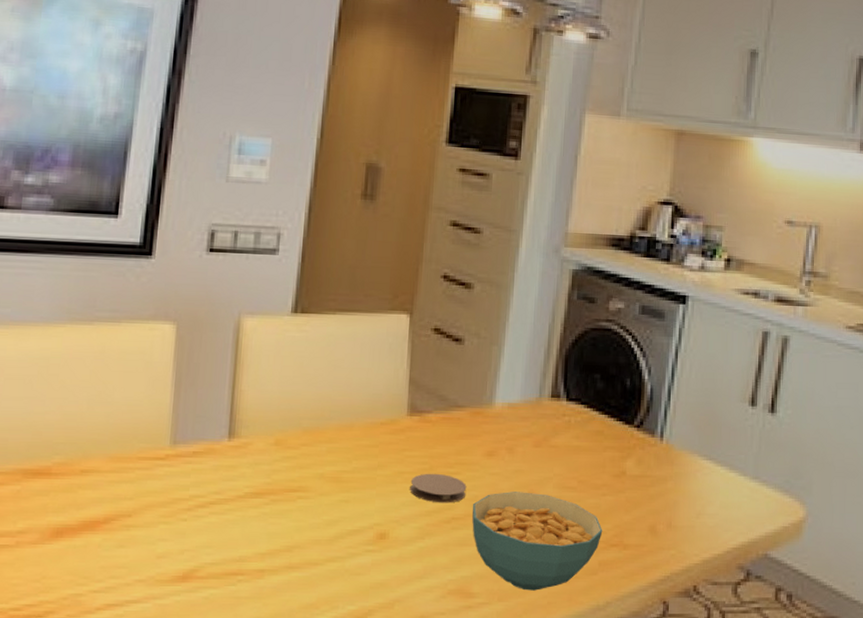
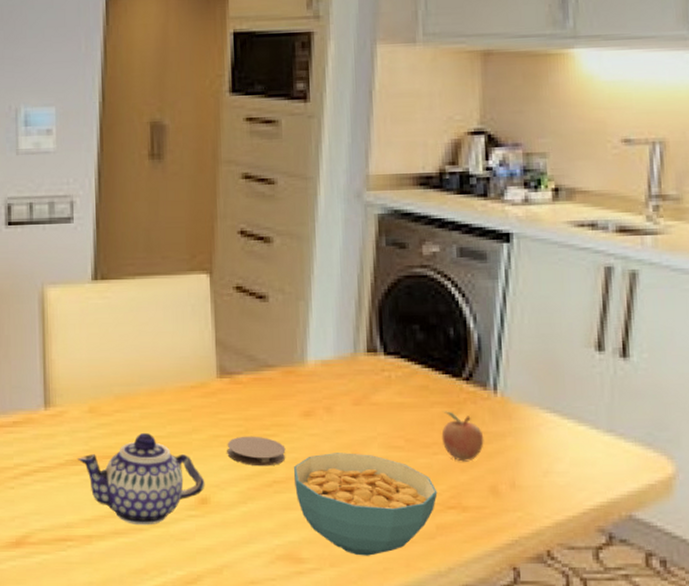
teapot: none [258,468,386,560] -> present [78,433,205,526]
fruit: none [611,455,648,503] -> present [441,411,484,462]

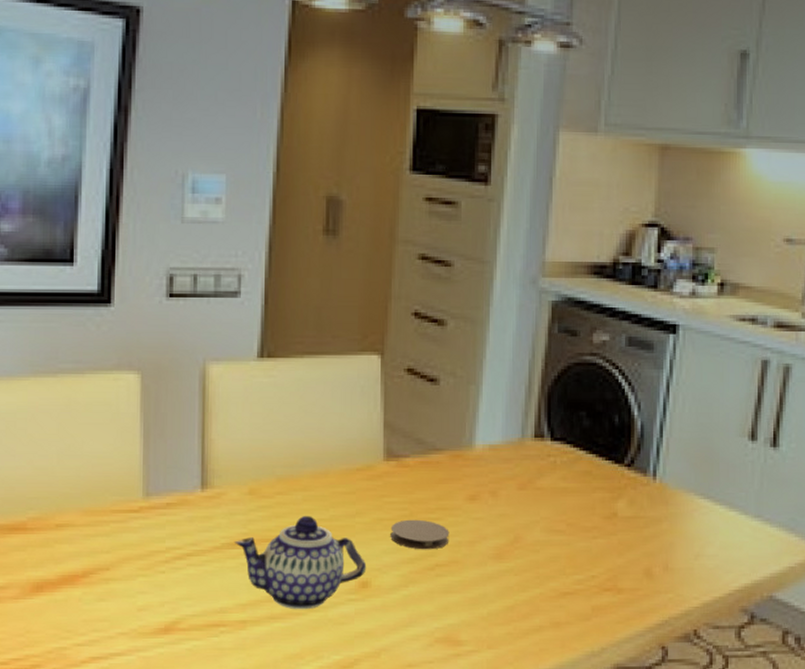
cereal bowl: present [293,453,438,556] -> none [456,536,595,638]
fruit: present [441,411,484,462] -> none [601,496,641,545]

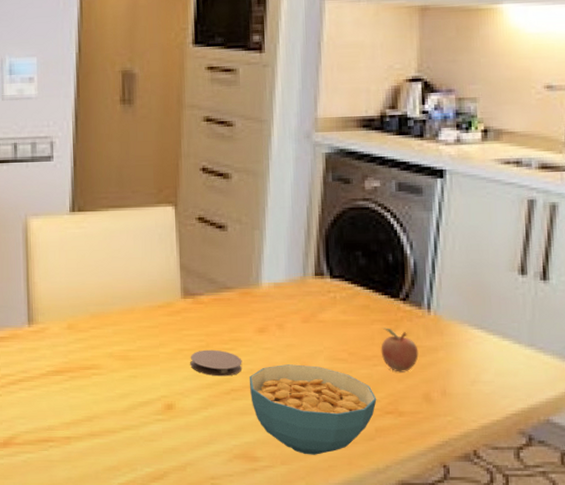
teapot: present [235,516,367,610] -> none [58,347,171,428]
cereal bowl: none [456,536,595,638] -> present [249,364,377,455]
fruit: none [601,496,641,545] -> present [381,328,419,372]

